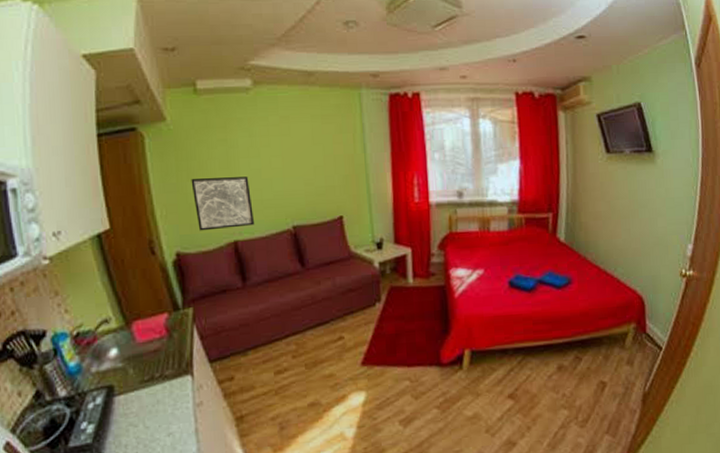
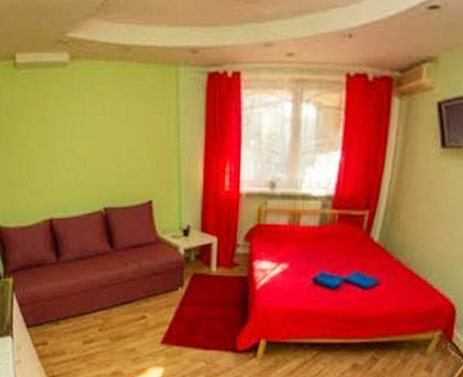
wall art: present [191,176,255,231] -> none [11,156,69,207]

